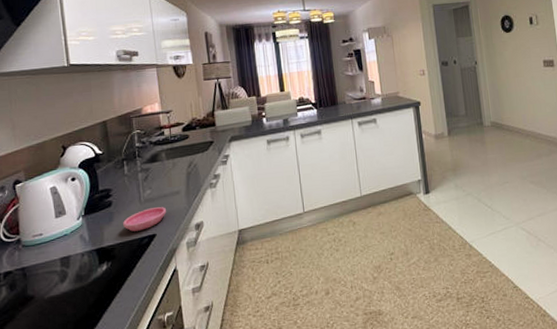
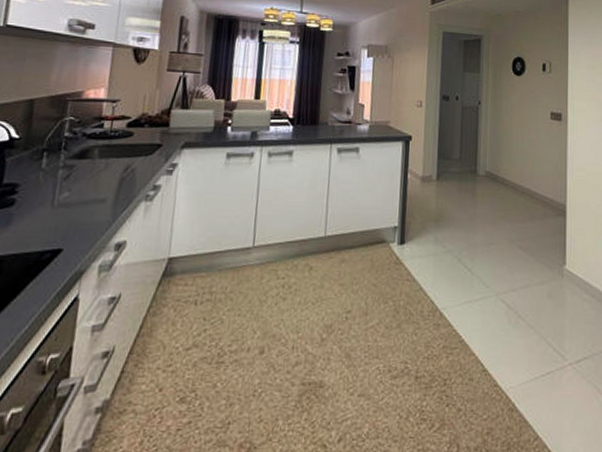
saucer: present [123,207,167,232] -> none [22,215,84,242]

